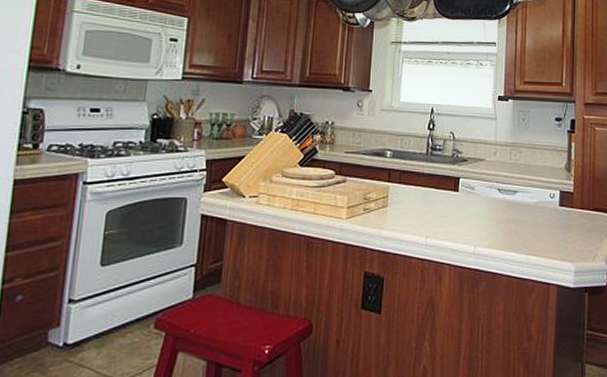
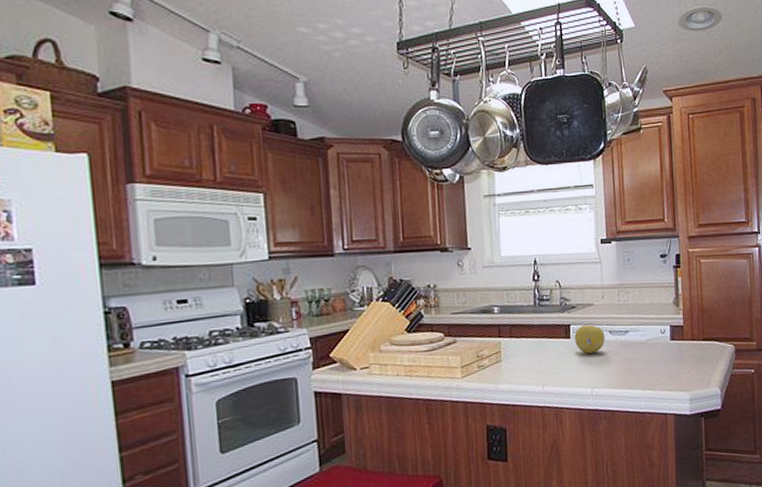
fruit: none [463,180,493,210] -> present [574,325,605,354]

